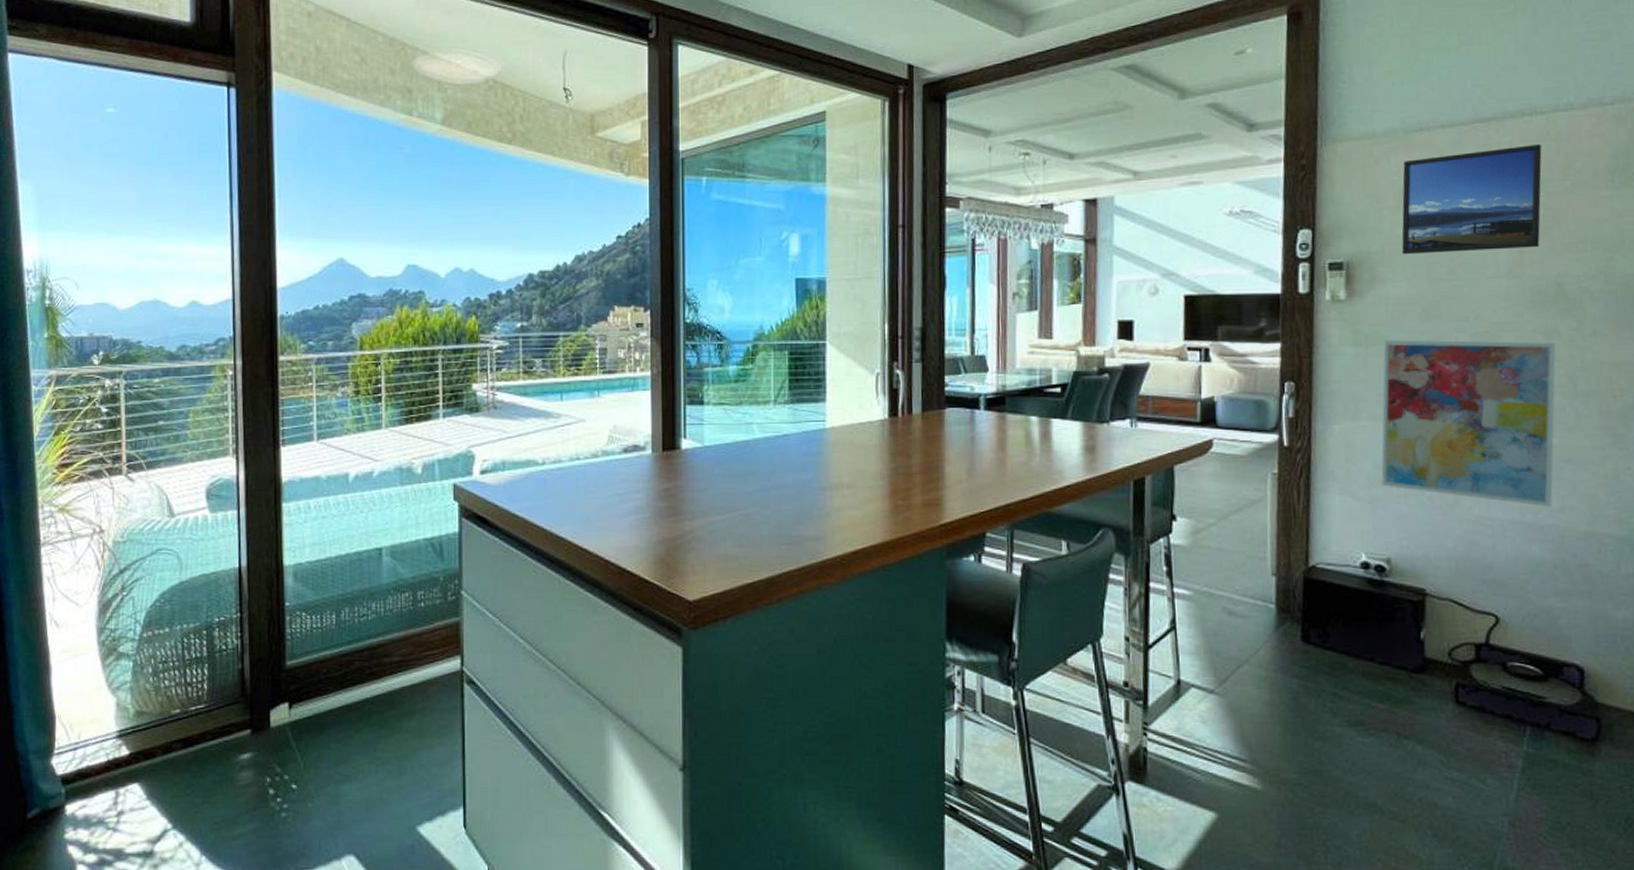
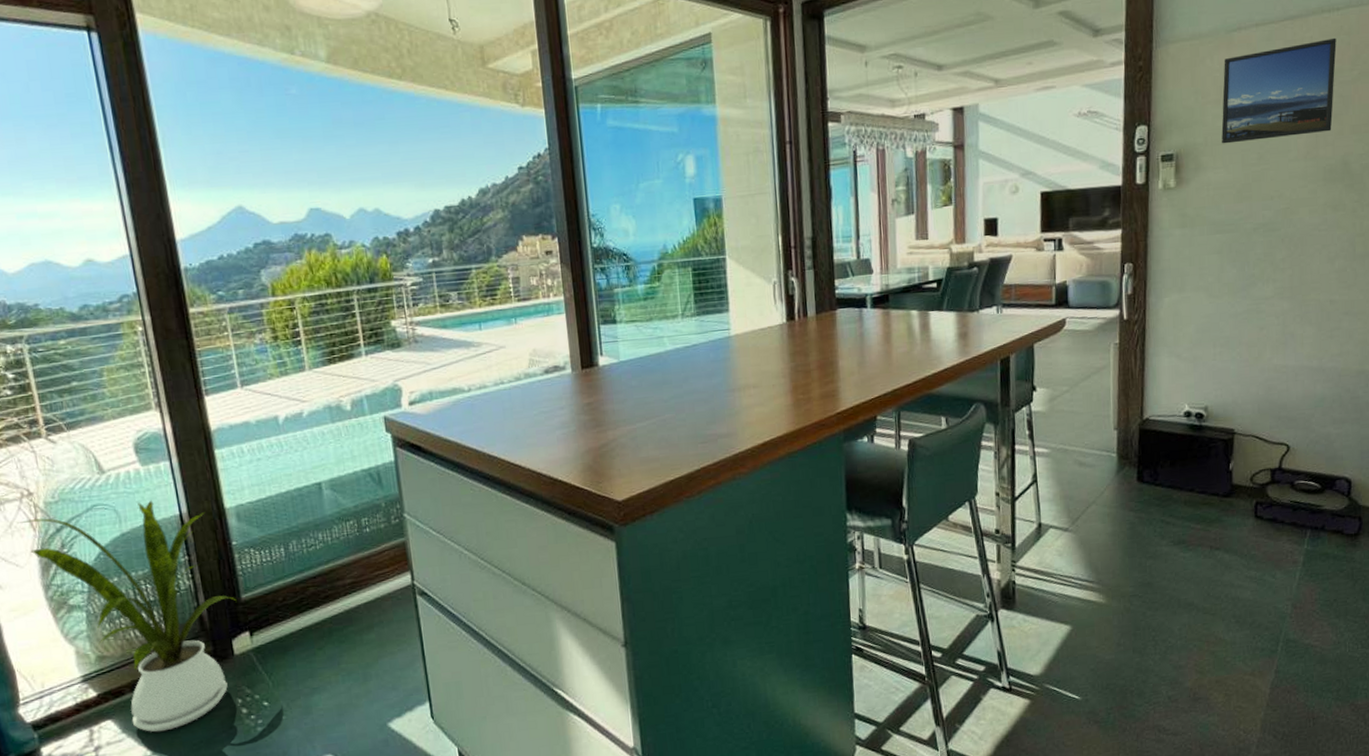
house plant: none [85,549,281,804] -> present [17,500,237,732]
wall art: present [1381,340,1556,507] -> none [1201,213,1341,353]

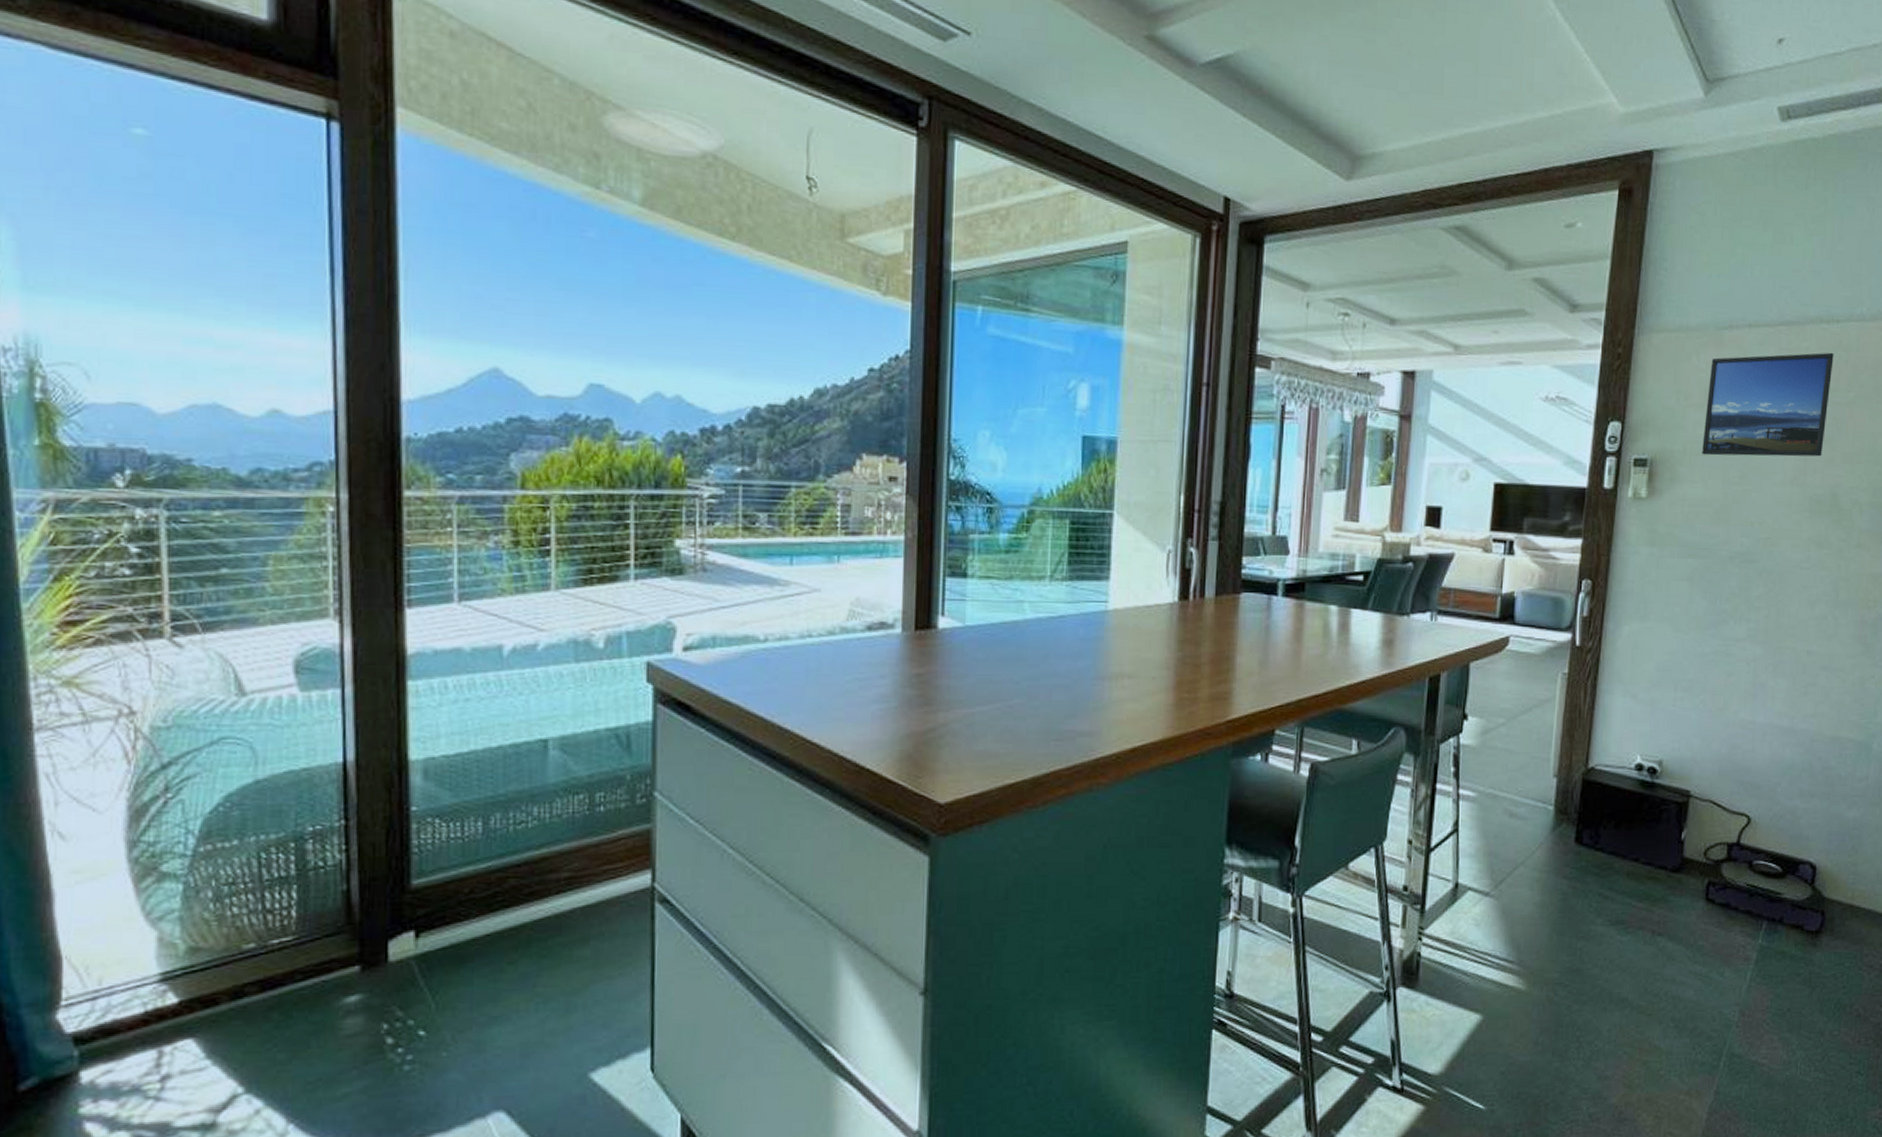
house plant: present [17,500,237,732] -> none [105,738,404,1061]

